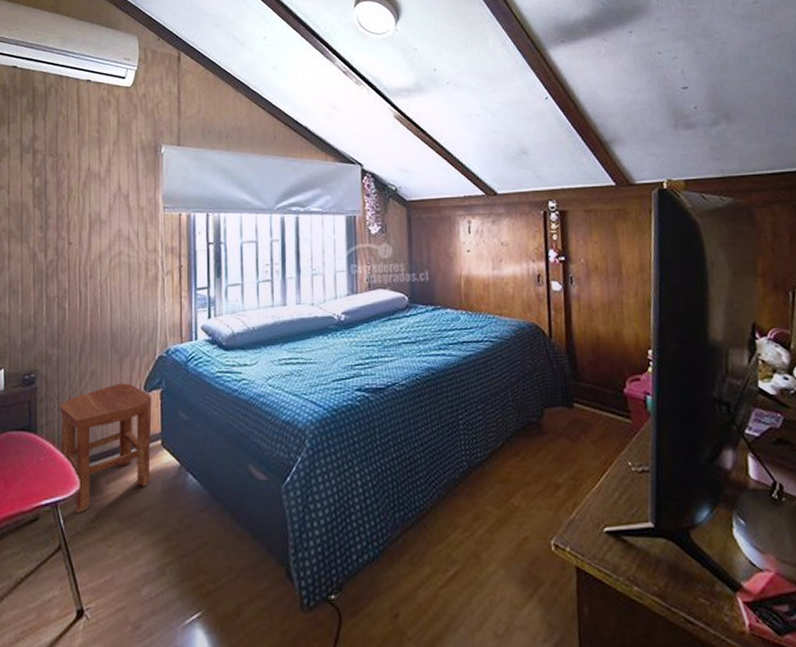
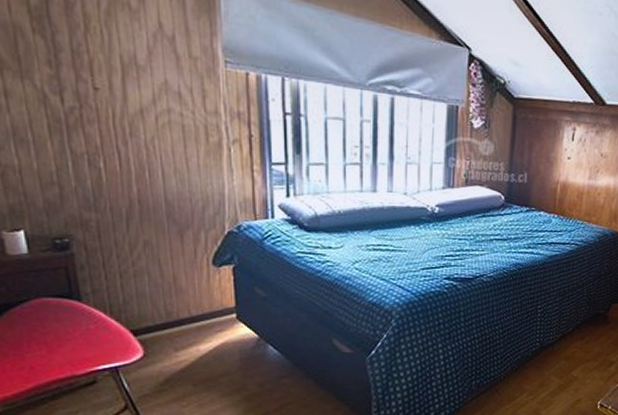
stool: present [59,383,152,513] -> none [107,256,226,377]

